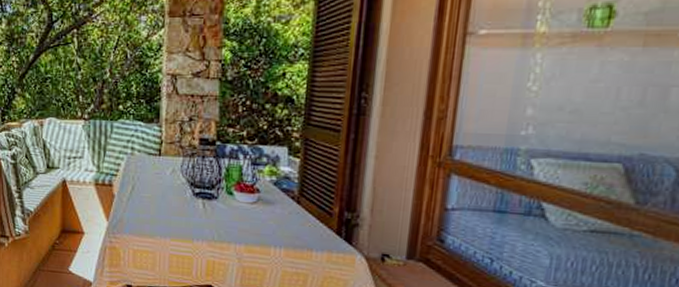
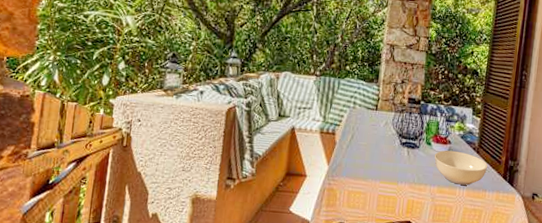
bowl: none [238,200,314,244] -> present [434,150,488,185]

